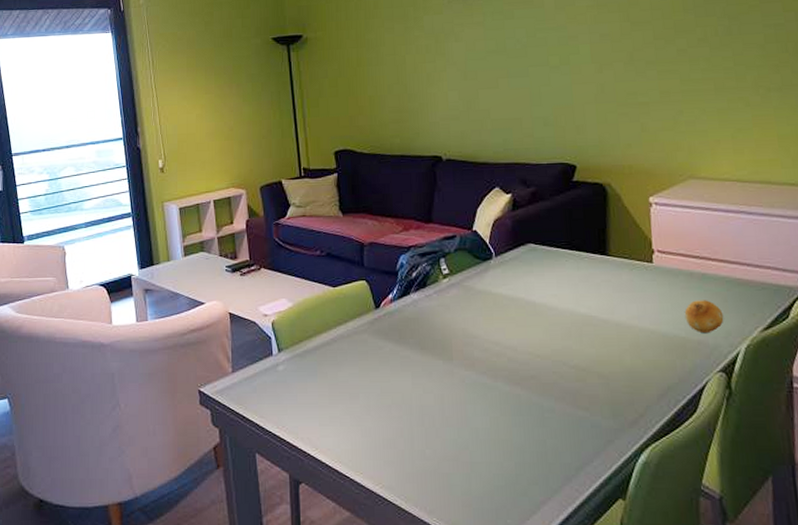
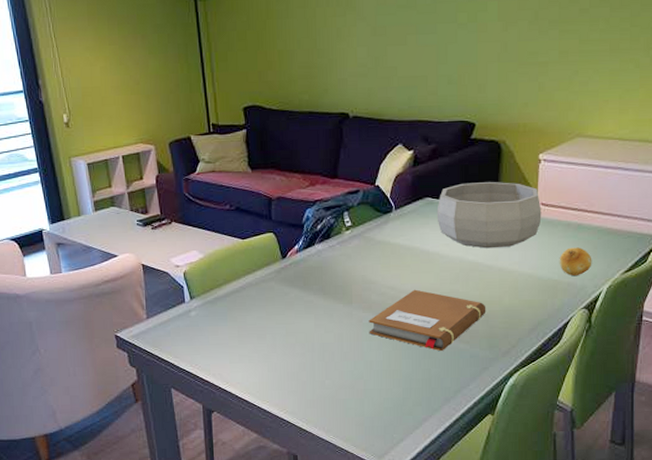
notebook: none [472,345,606,418] -> present [369,289,486,351]
decorative bowl: none [541,226,659,300] -> present [437,181,542,249]

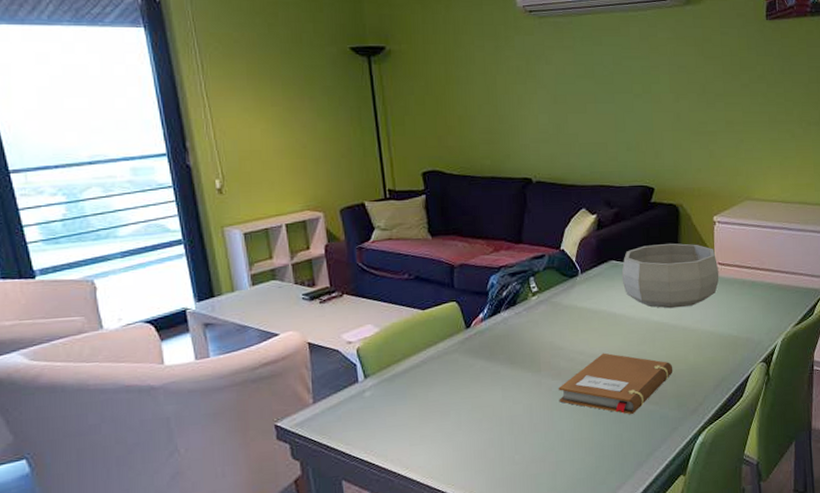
fruit: present [559,247,592,276] -> none [737,303,767,331]

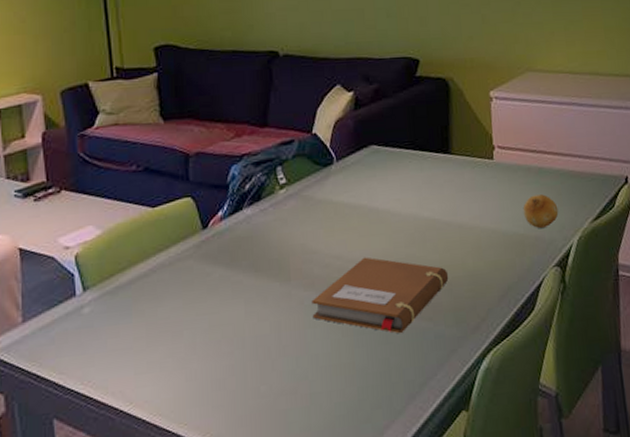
decorative bowl: present [621,243,719,309] -> none [384,123,500,202]
fruit: none [737,303,767,331] -> present [523,194,559,228]

